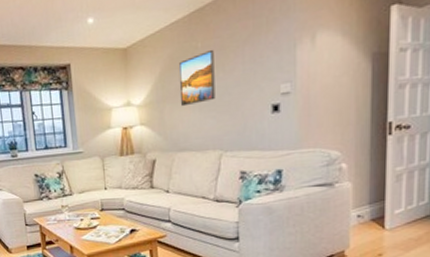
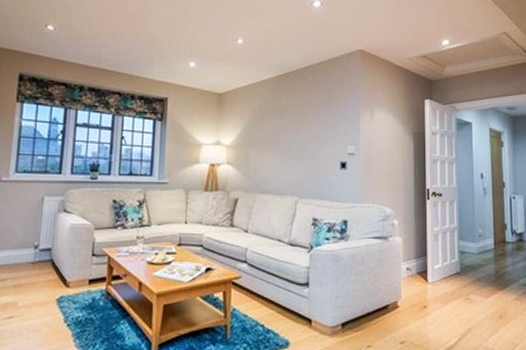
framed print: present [179,49,215,107] -> none [264,108,296,153]

